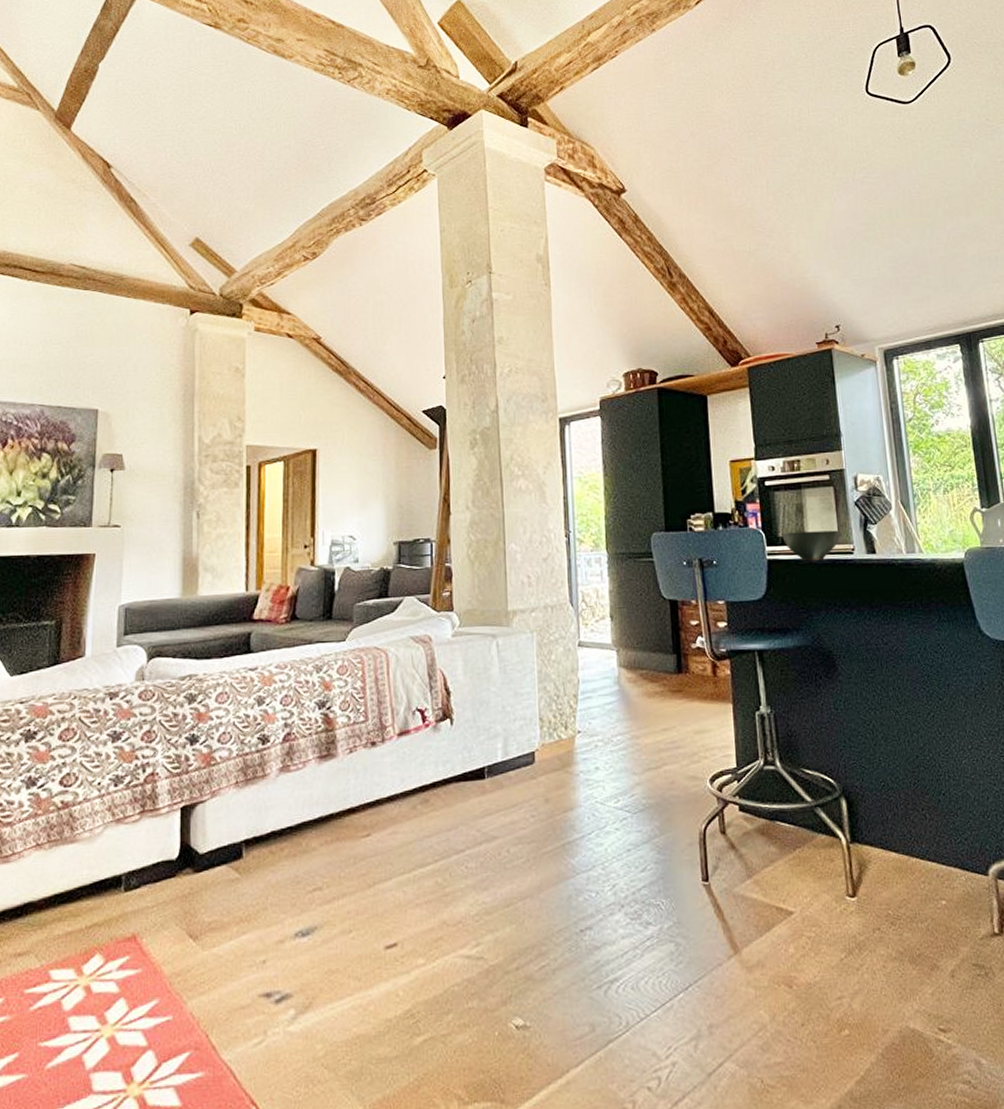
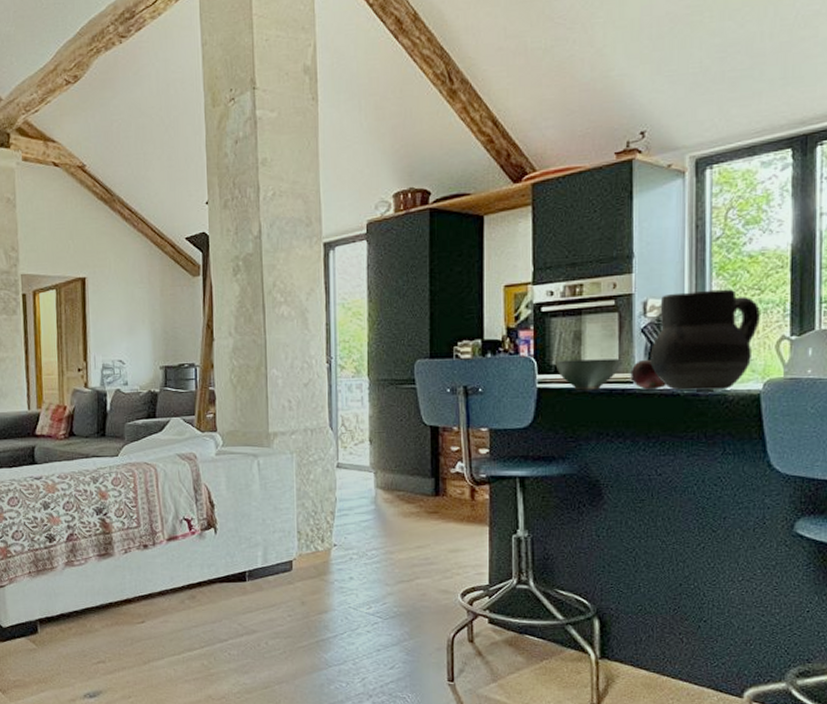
fruit: none [849,530,882,560] -> present [630,359,666,390]
ceramic jug: none [865,465,954,561] -> present [650,289,760,391]

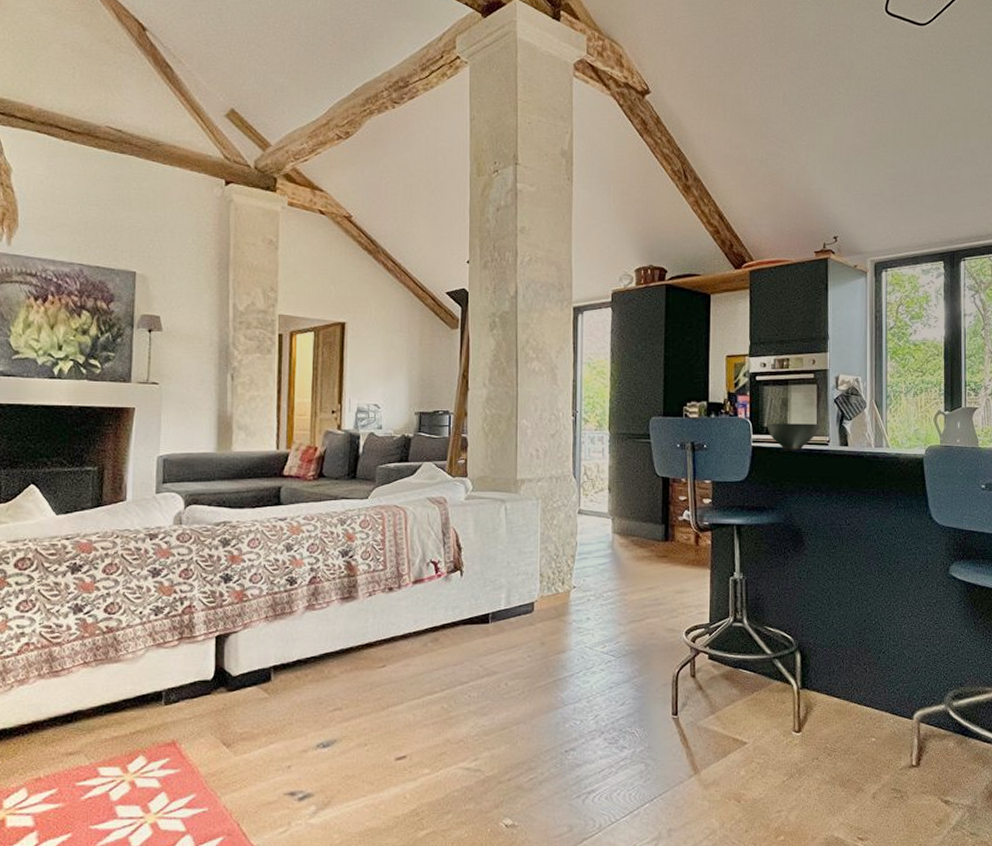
fruit: present [630,359,666,390] -> none [826,425,853,451]
ceramic jug: present [650,289,760,391] -> none [841,370,922,454]

